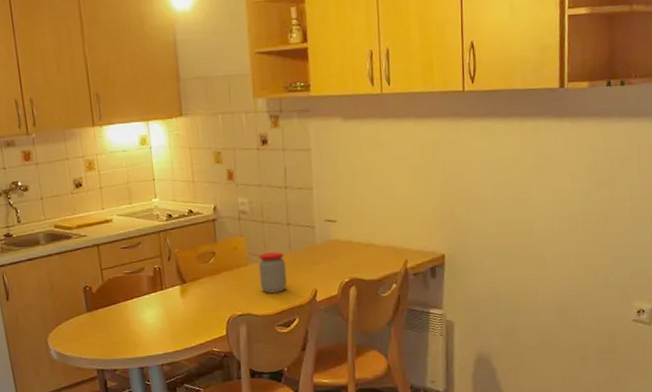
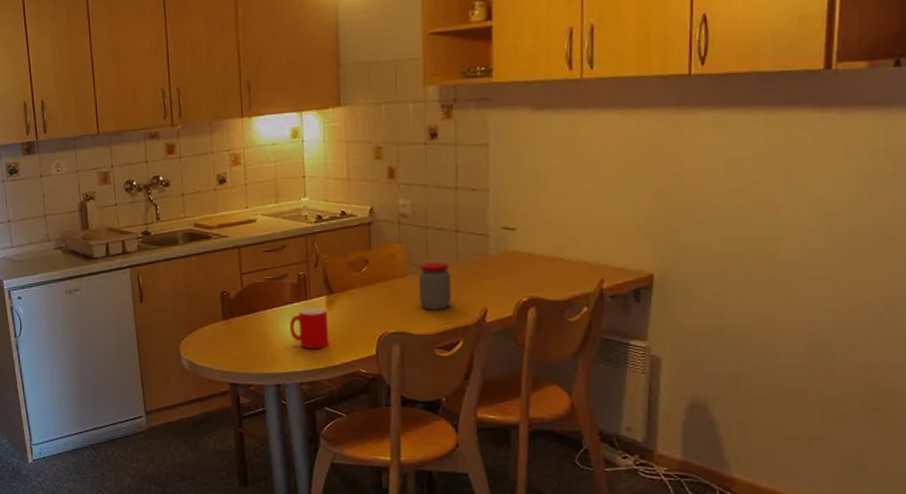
cup: none [148,296,185,334] -> present [290,308,330,349]

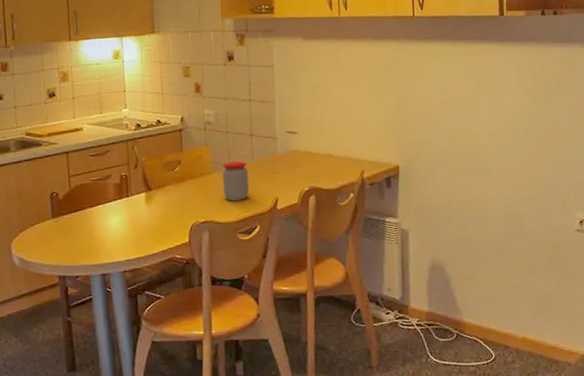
cup: present [290,308,330,349] -> none [113,203,149,240]

